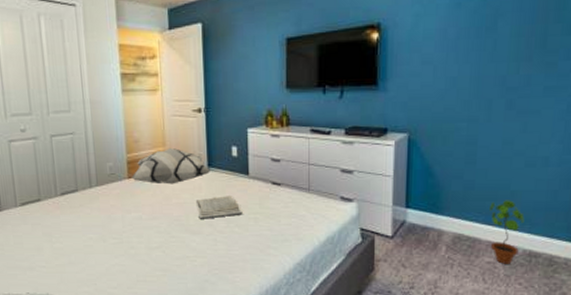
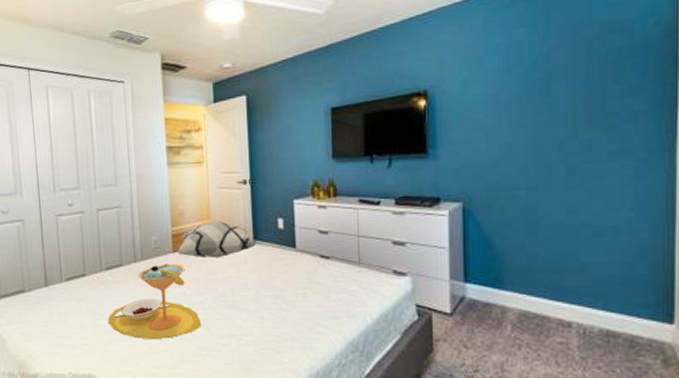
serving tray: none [64,189,157,262] -> present [108,263,202,340]
book: present [195,196,243,219] -> none [241,270,290,295]
potted plant: present [489,200,525,264] -> none [557,273,597,345]

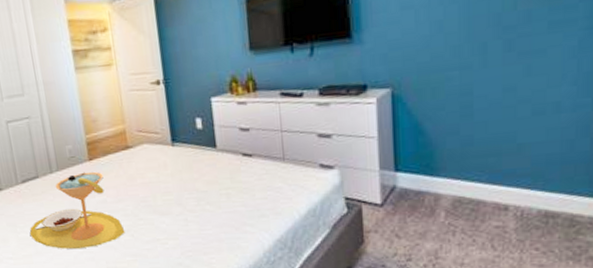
decorative pillow: present [176,221,257,258] -> none [92,125,176,164]

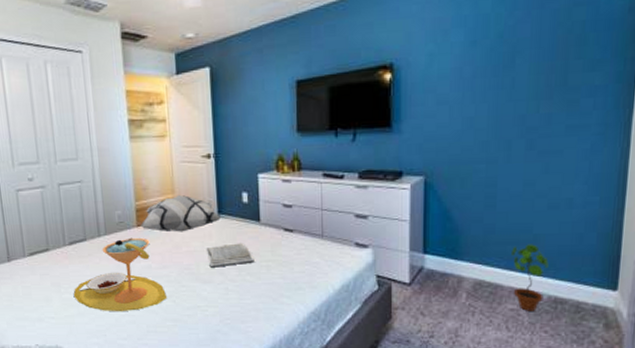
decorative pillow: none [92,125,176,164] -> present [140,195,222,232]
book: none [161,171,213,199] -> present [206,243,255,268]
potted plant: none [493,154,536,228] -> present [511,244,549,311]

